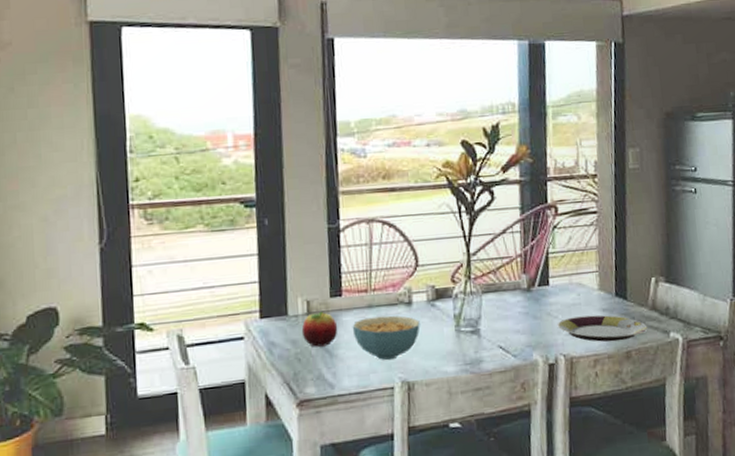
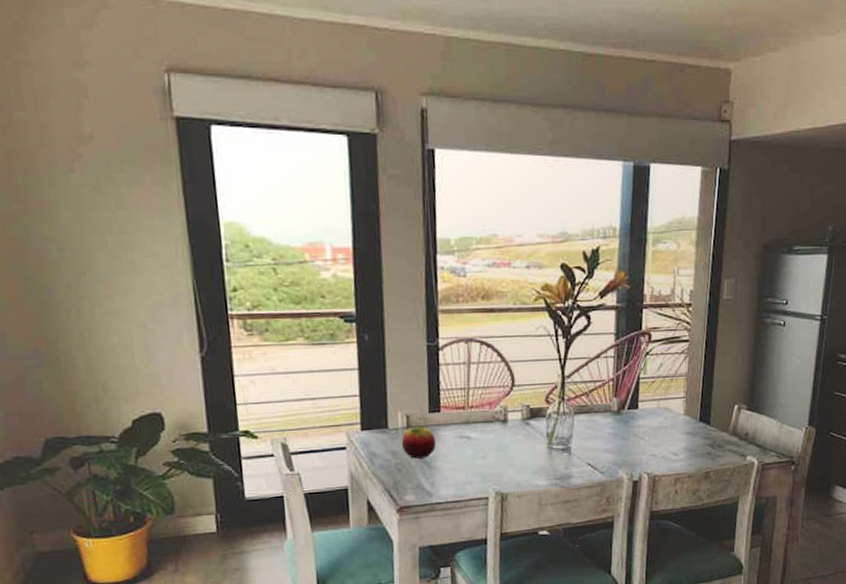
cereal bowl: present [352,315,420,360] -> none [450,432,515,473]
plate: present [557,315,648,342] -> none [643,438,727,463]

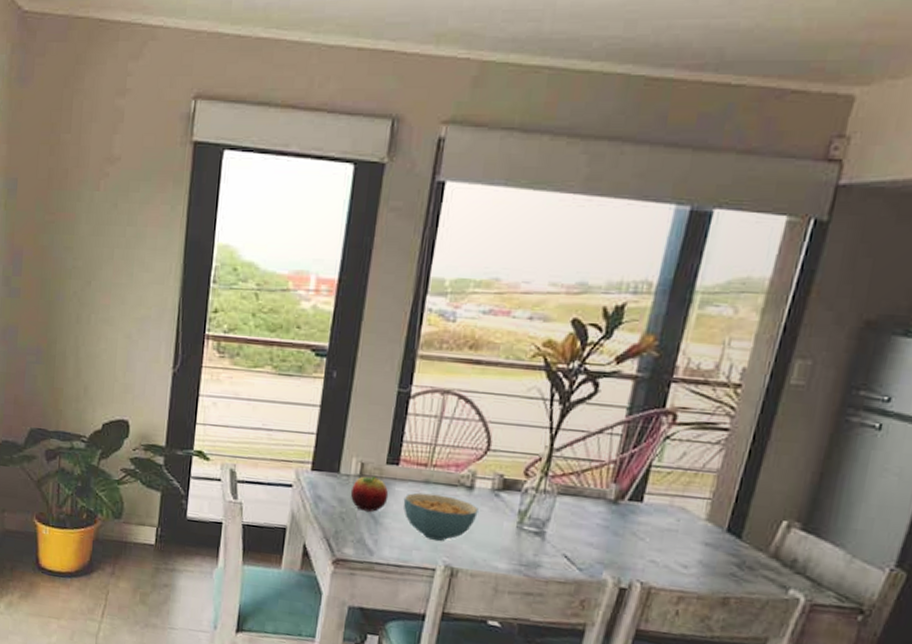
cereal bowl: none [450,432,515,473] -> present [403,492,479,541]

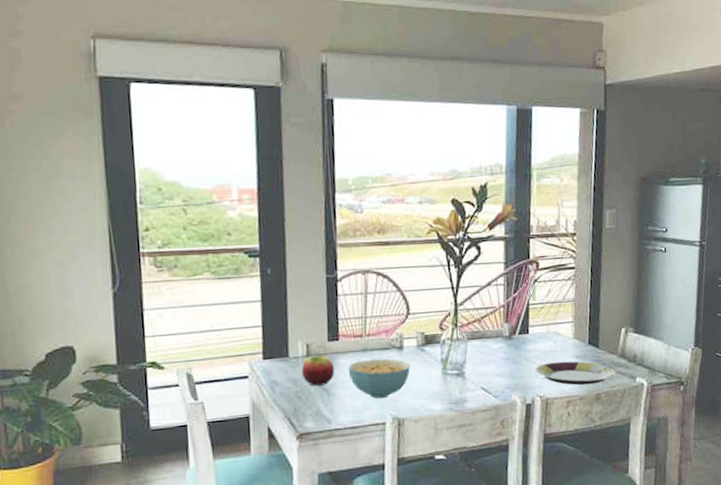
plate: none [641,543,761,584] -> present [535,361,616,385]

